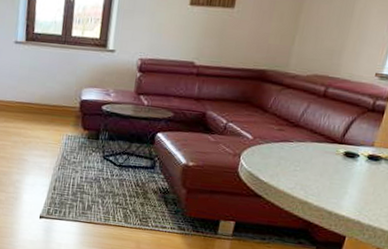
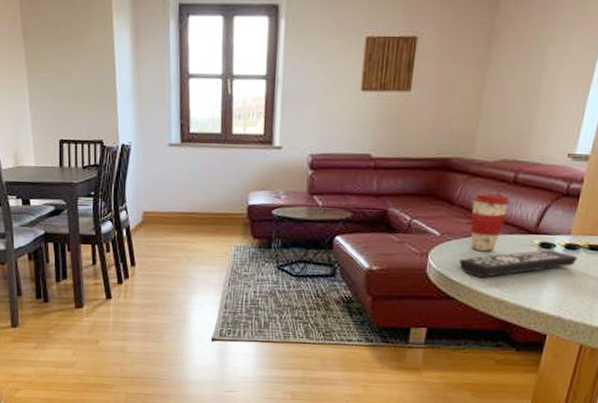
remote control: none [268,158,379,180] -> present [459,249,578,277]
coffee cup: none [280,103,320,156] -> present [470,193,511,251]

